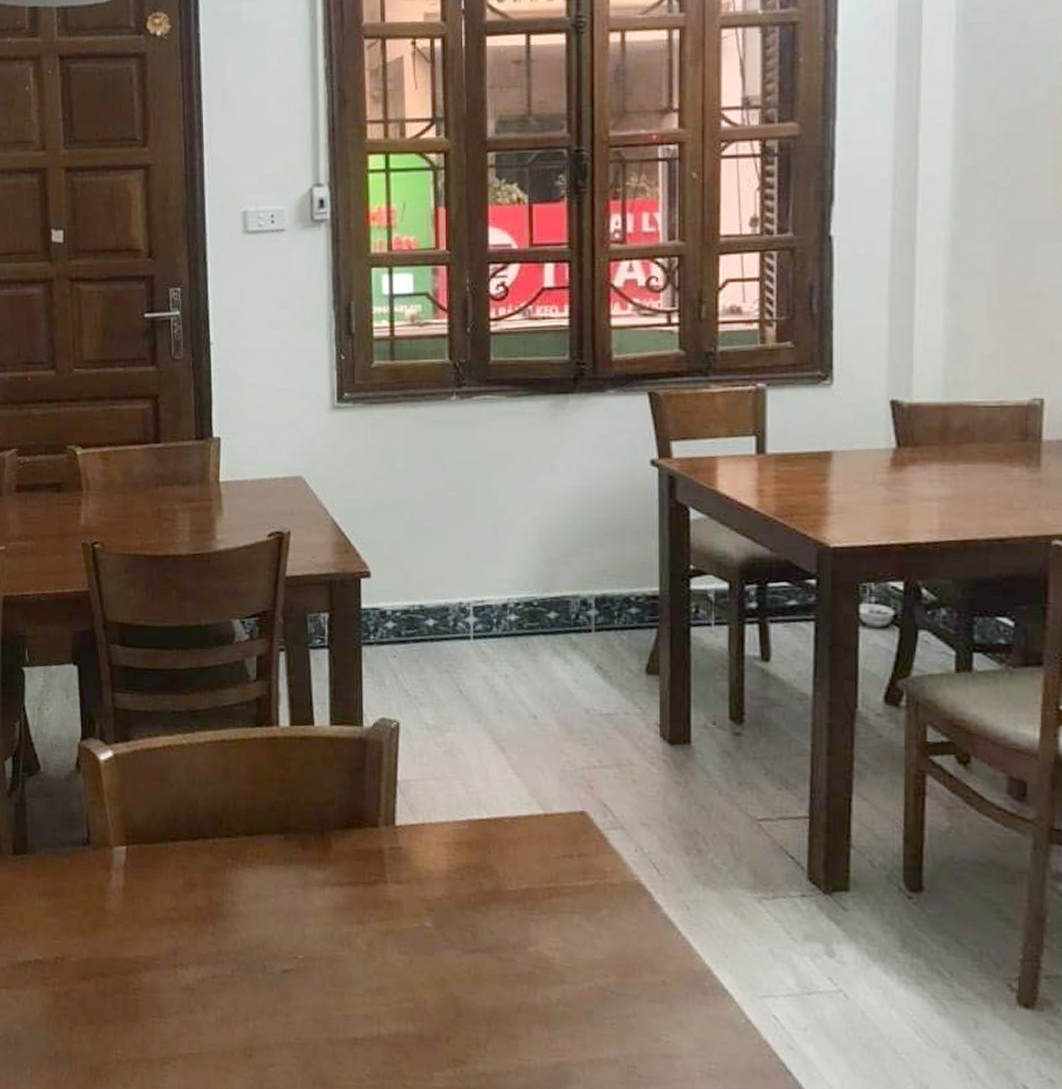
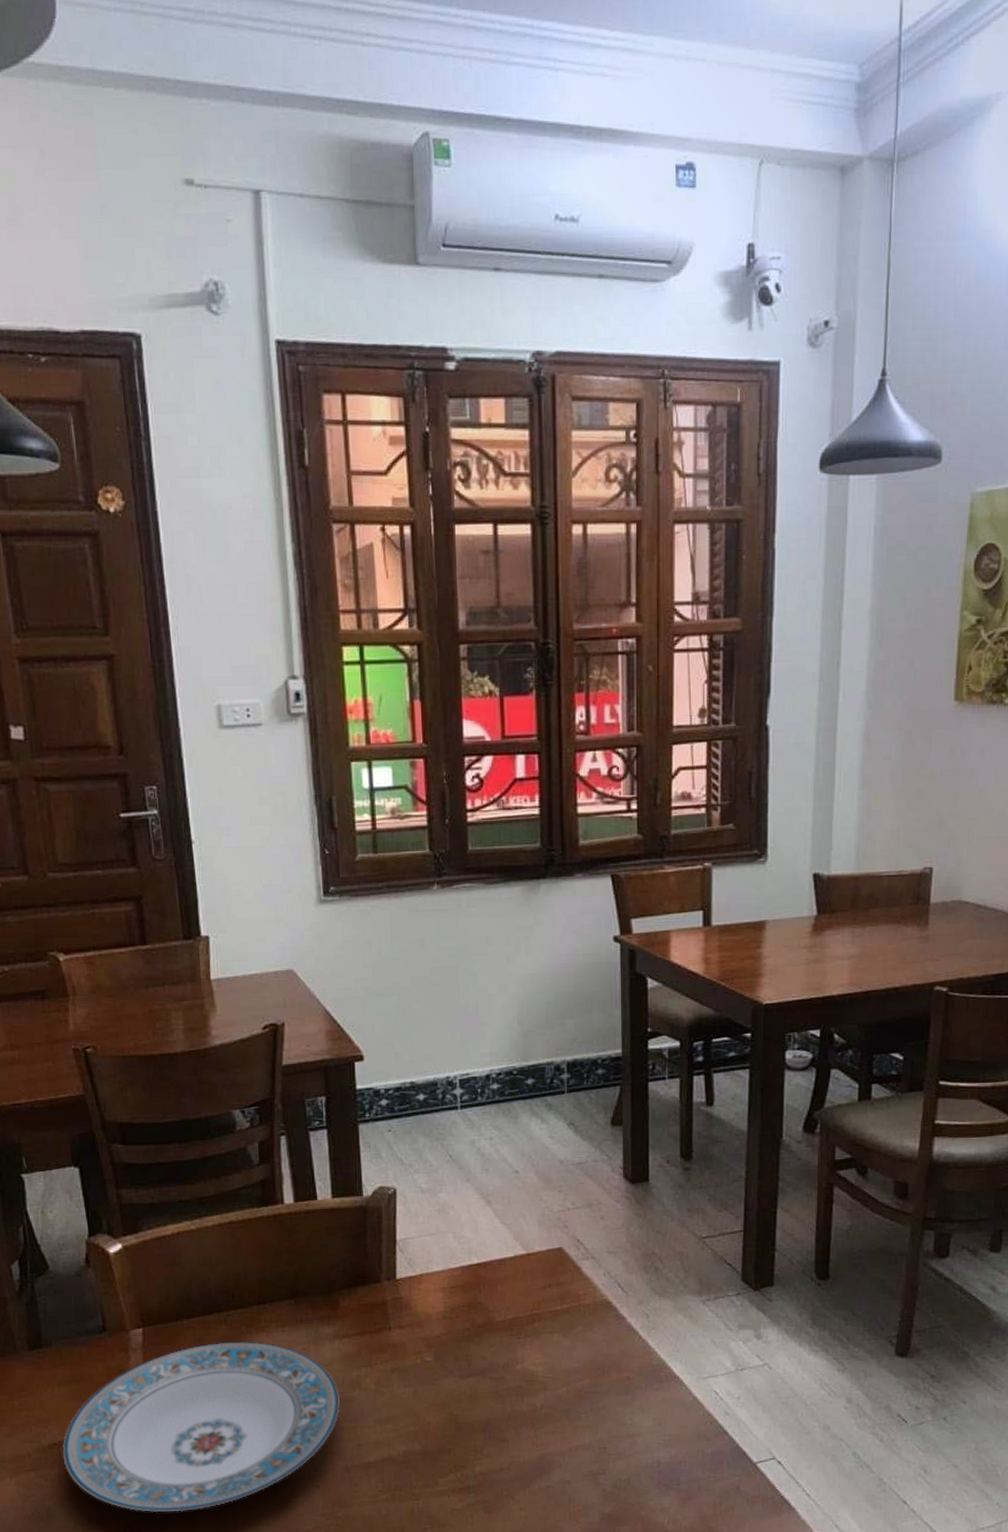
plate: none [36,872,327,1063] -> present [62,1342,340,1513]

